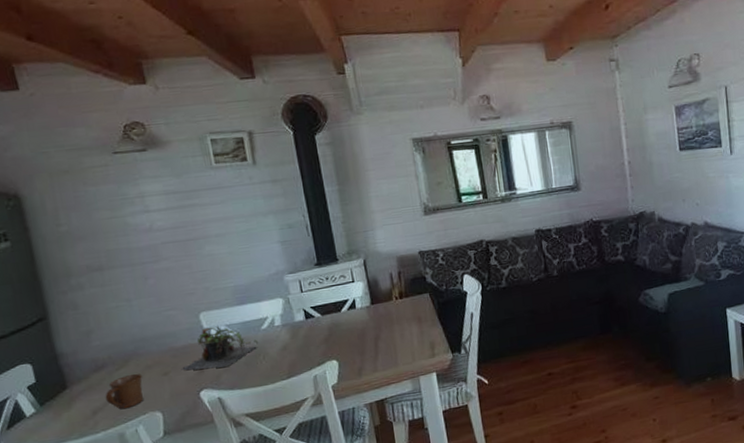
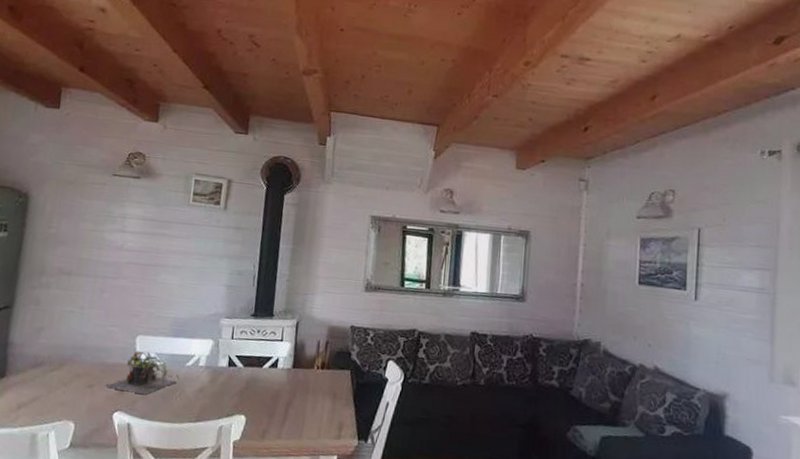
mug: present [105,373,143,410] -> none [32,378,70,411]

